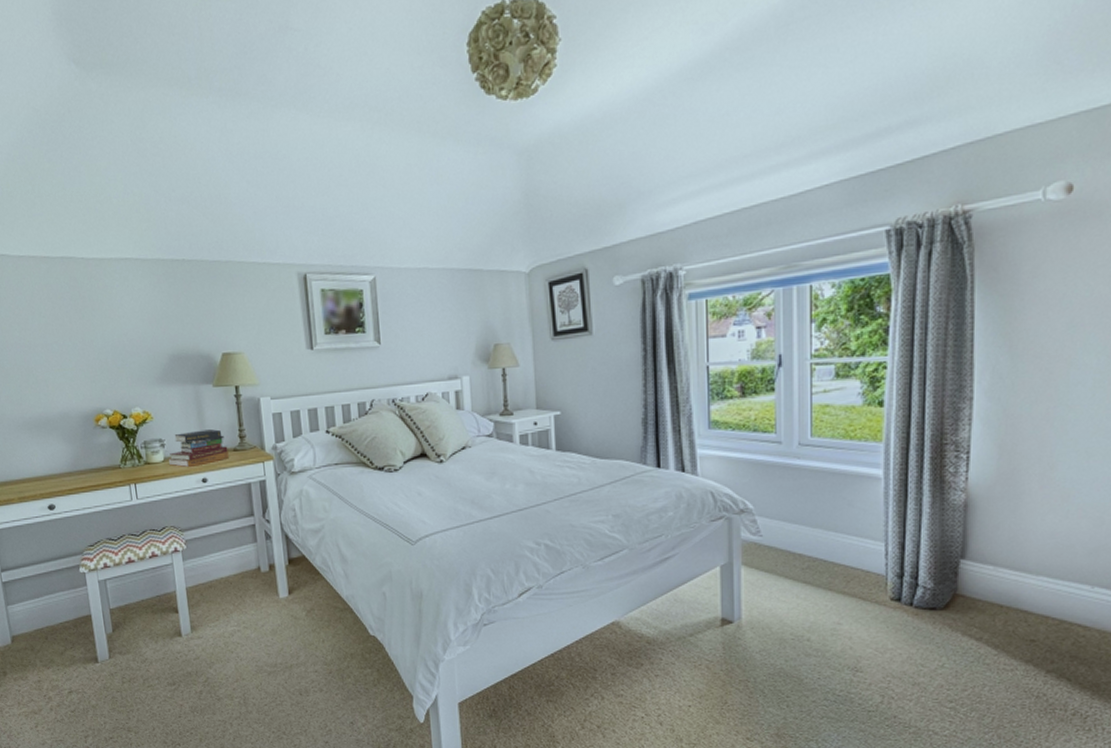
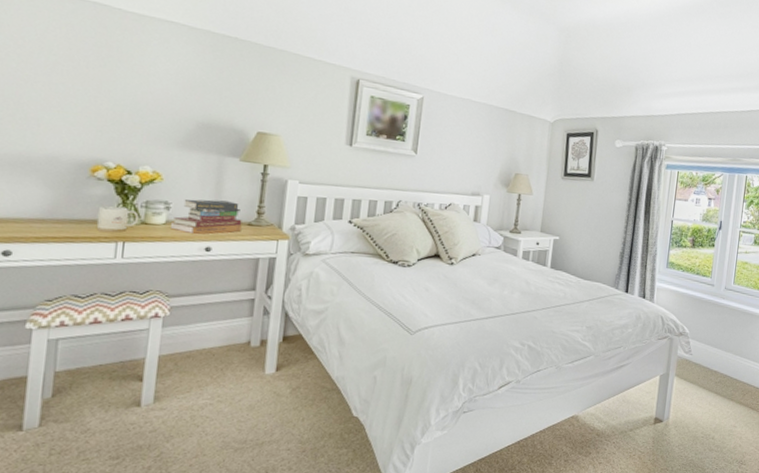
mug: none [108,450,143,477] -> present [96,206,139,233]

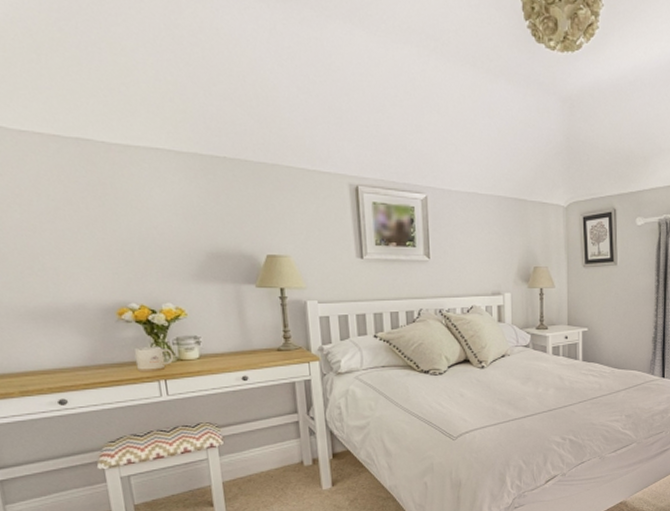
books: present [171,199,242,235] -> none [205,329,272,366]

